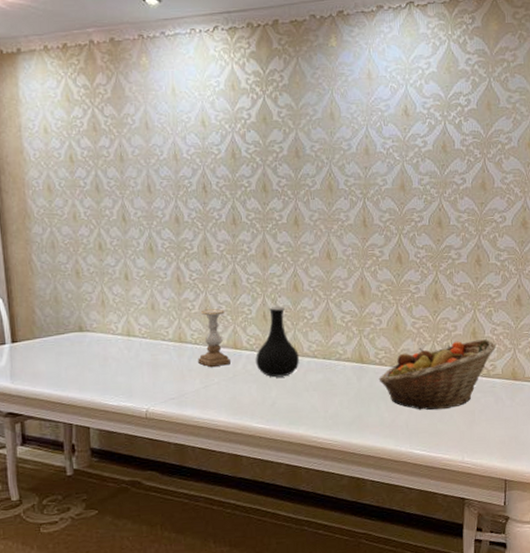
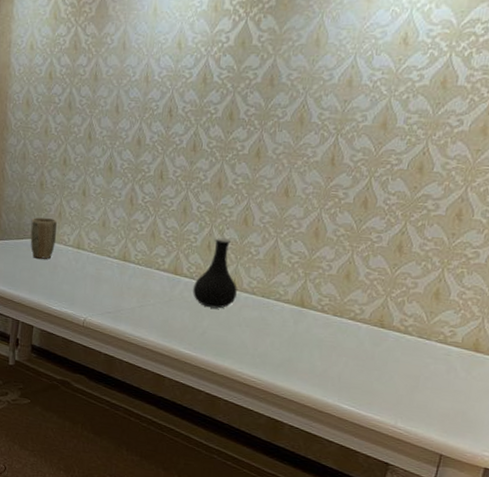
plant pot: none [71,307,103,353] -> present [30,217,58,259]
candle holder: present [198,309,232,368] -> none [138,232,171,289]
fruit basket: present [378,339,496,410] -> none [317,299,461,369]

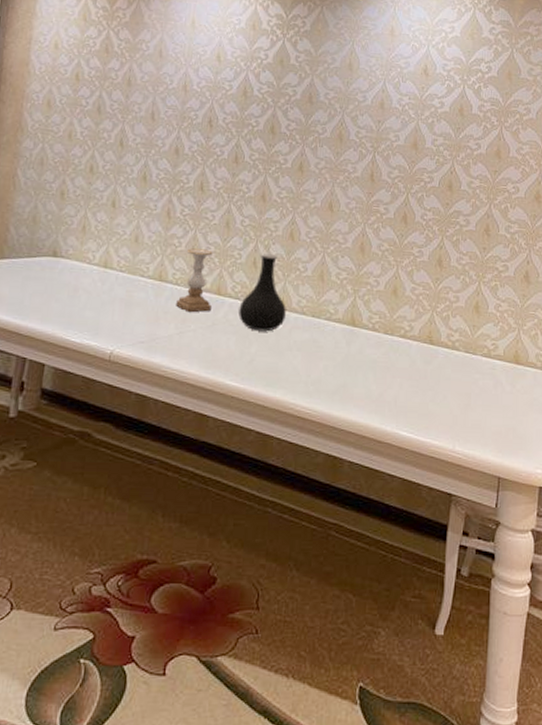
plant pot: present [30,217,58,259] -> none [45,231,80,281]
candle holder: none [138,232,171,289] -> present [176,248,213,313]

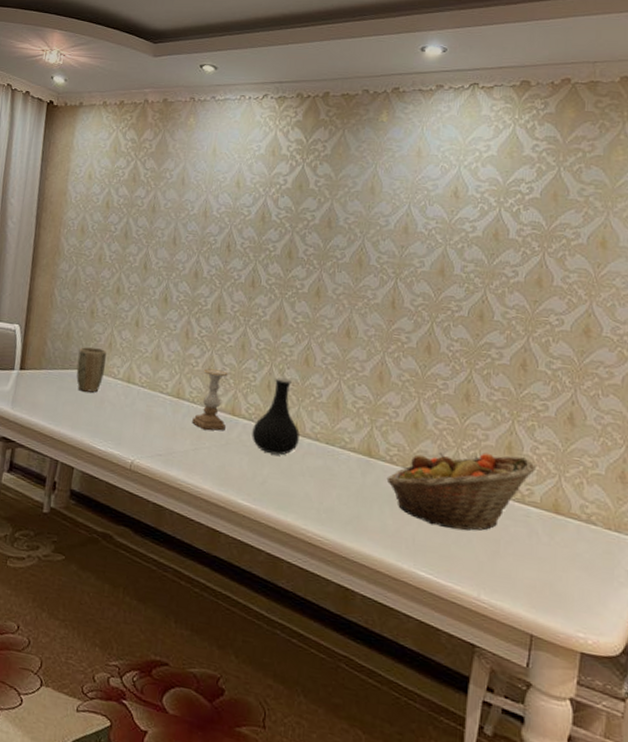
plant pot: none [45,231,80,281] -> present [76,347,107,393]
fruit basket: none [369,313,499,389] -> present [386,453,536,531]

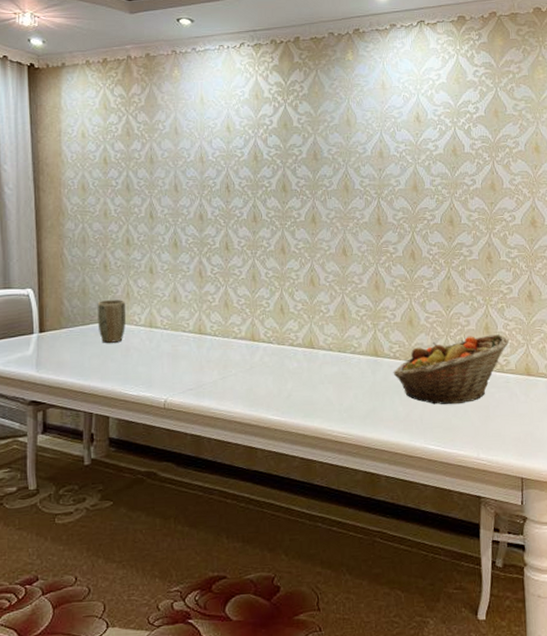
candle holder: present [192,368,228,431] -> none [217,302,249,359]
vase: present [252,378,300,455] -> none [272,300,315,370]

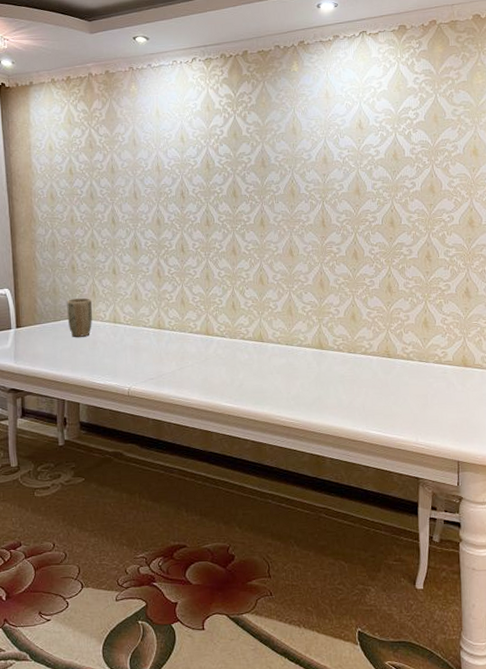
fruit basket: present [393,334,509,405] -> none [337,328,446,394]

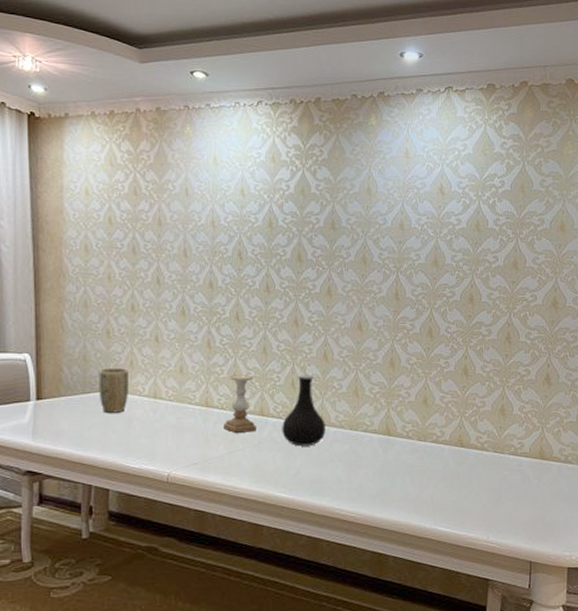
candle holder: none [174,299,204,352] -> present [224,375,257,434]
vase: none [225,298,264,361] -> present [282,375,325,447]

